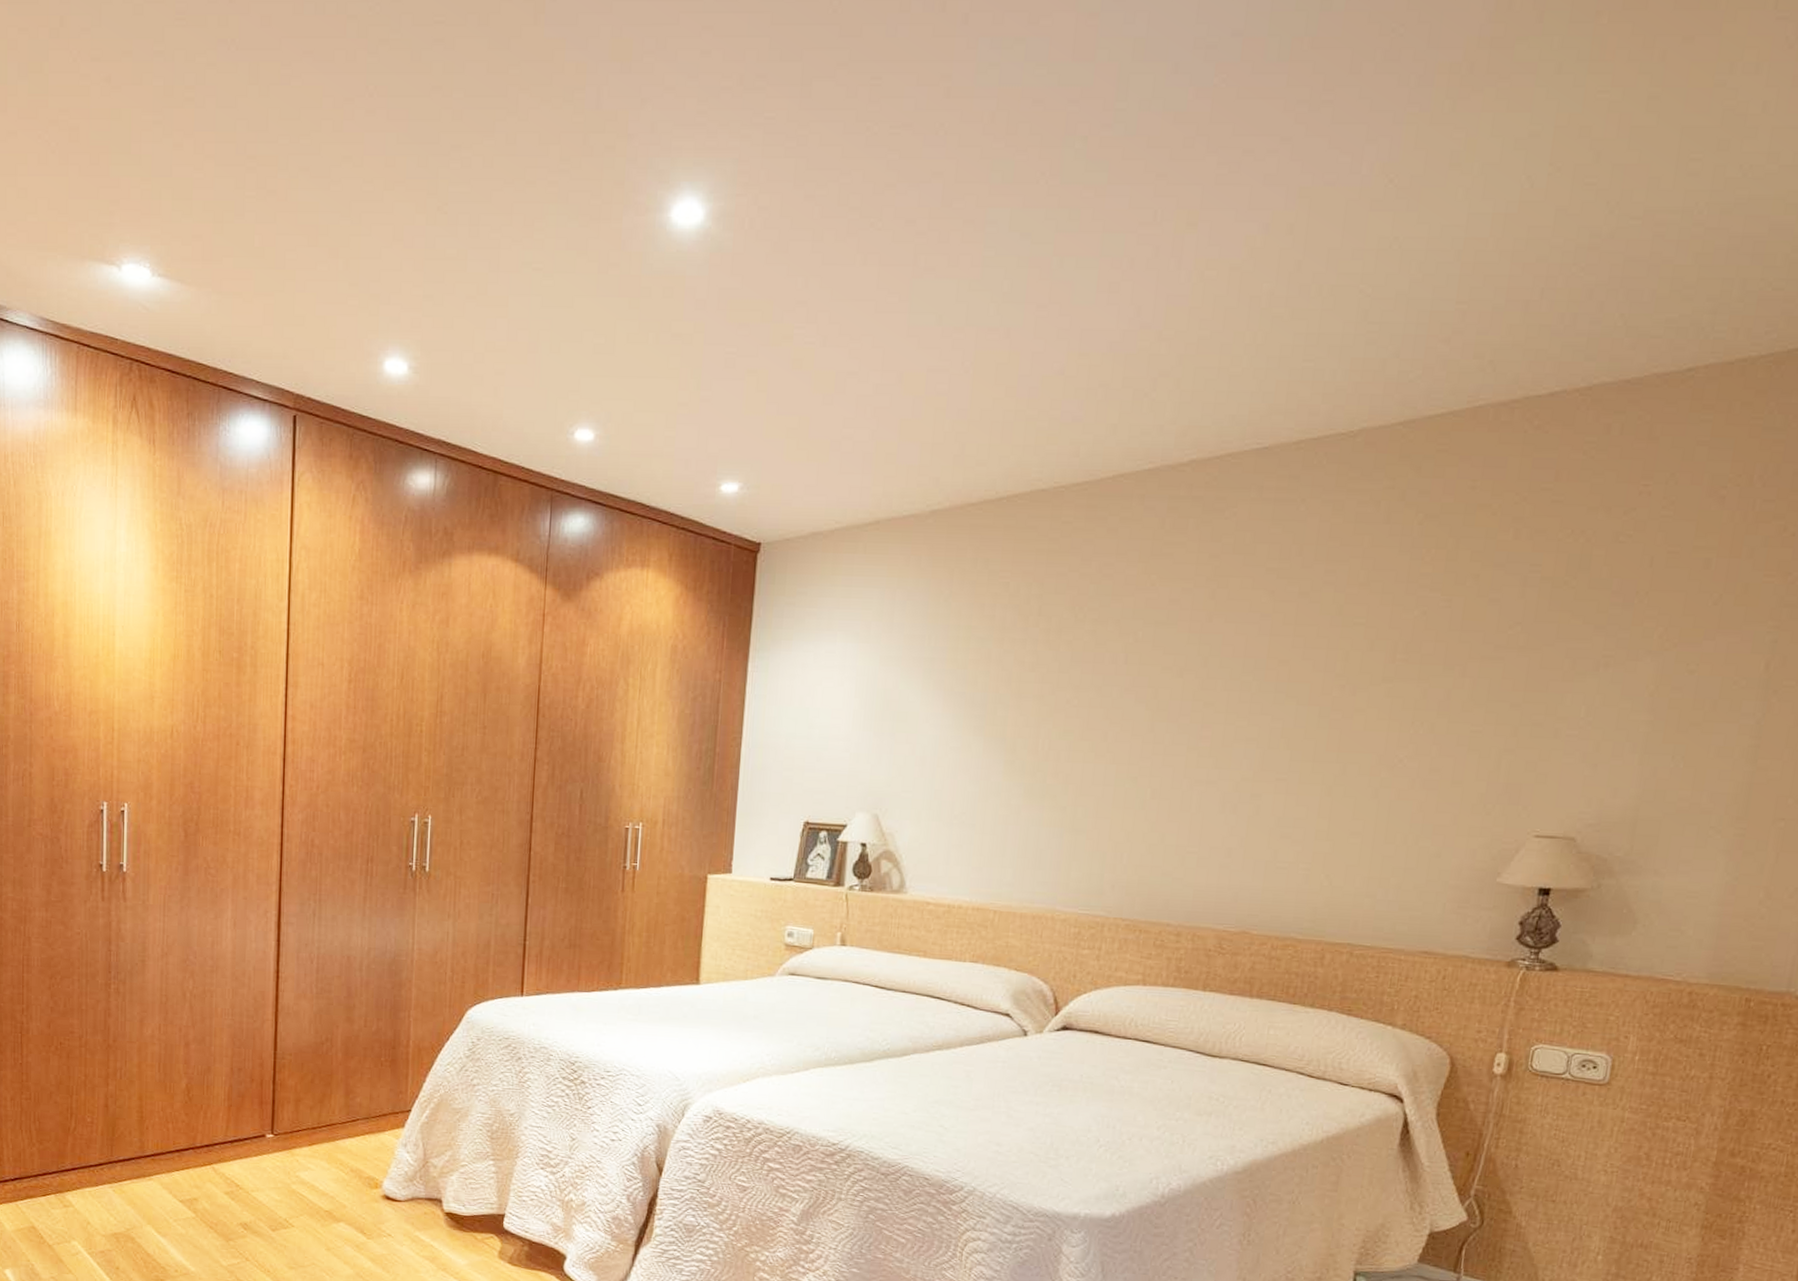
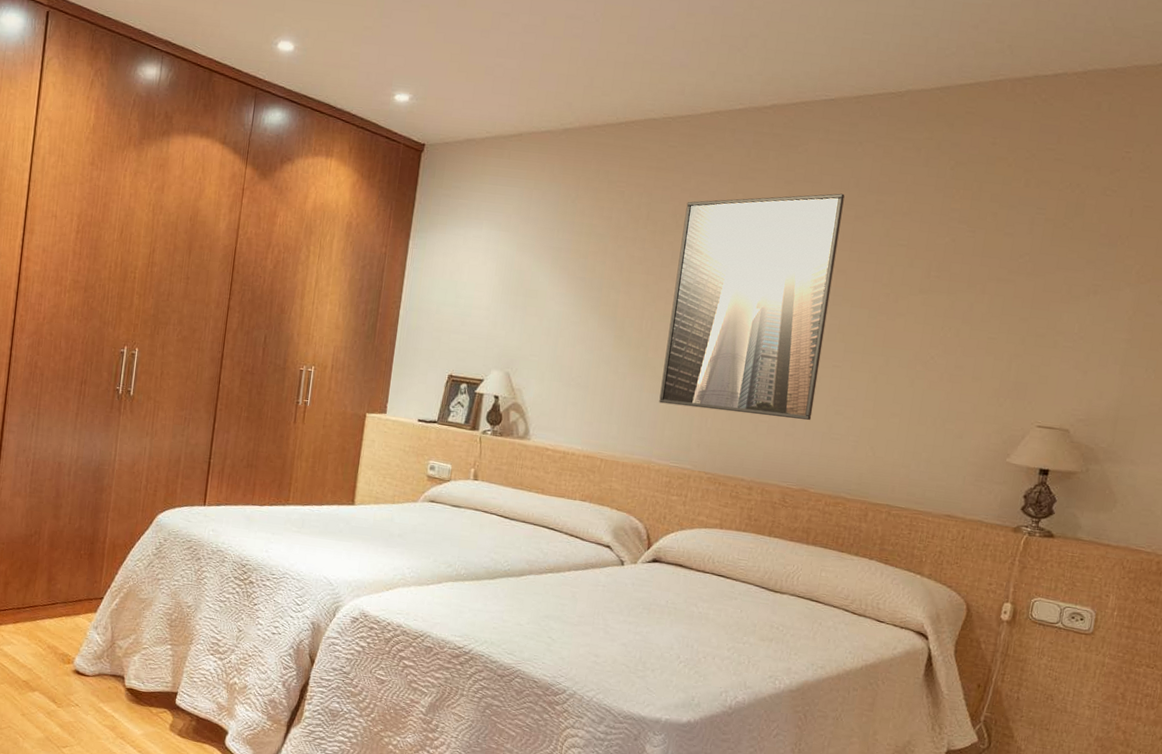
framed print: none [1062,565,1285,848] -> present [659,193,845,420]

